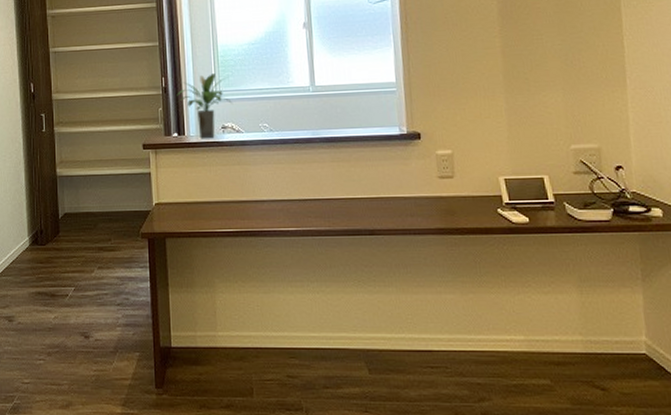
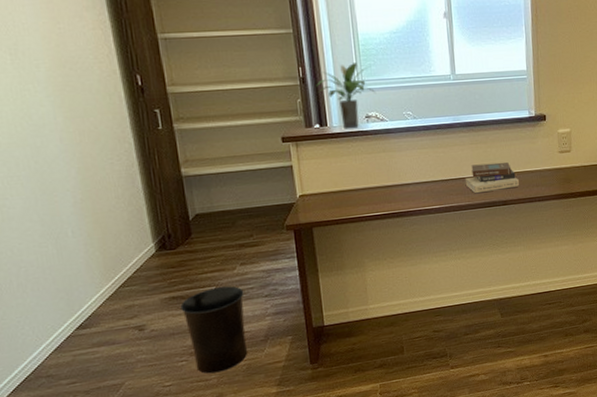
waste bin: none [44,289,99,379] -> present [180,286,247,374]
books: none [324,184,389,219] -> present [465,162,519,194]

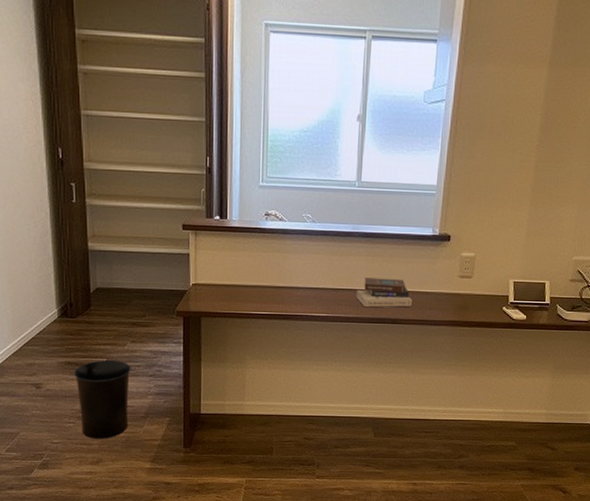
potted plant: present [316,63,375,129] -> none [221,158,278,225]

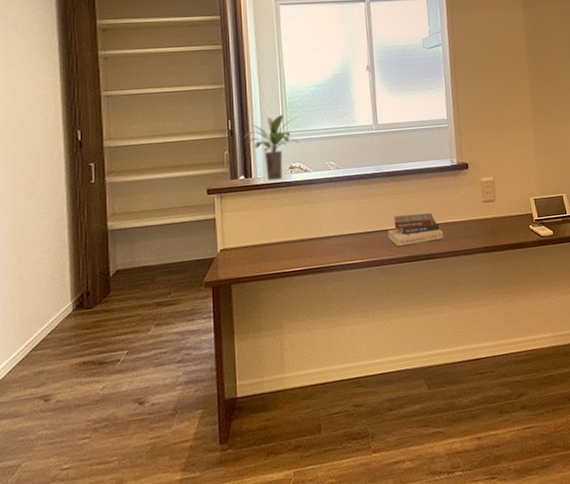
waste bin: present [74,360,131,439] -> none [90,349,156,455]
potted plant: none [221,158,278,225] -> present [243,115,300,181]

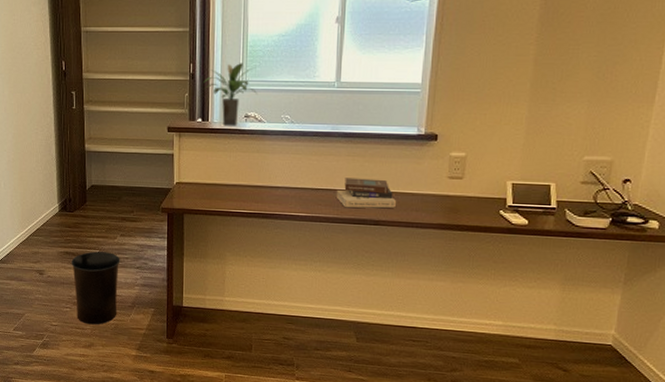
waste bin: none [90,349,156,455] -> present [71,251,120,325]

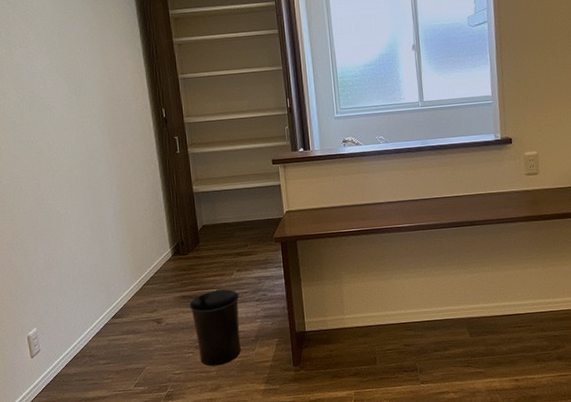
potted plant: present [203,63,257,126] -> none [301,93,351,153]
books: present [336,178,396,209] -> none [433,183,486,214]

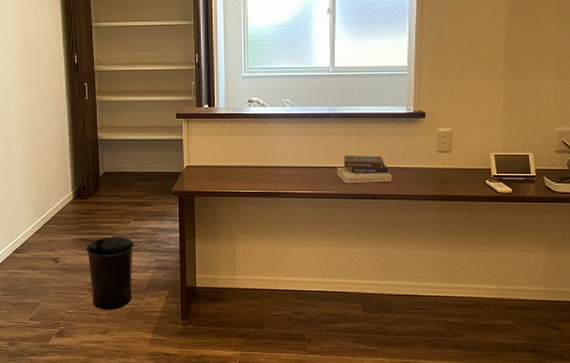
books: none [433,183,486,214] -> present [336,155,391,184]

